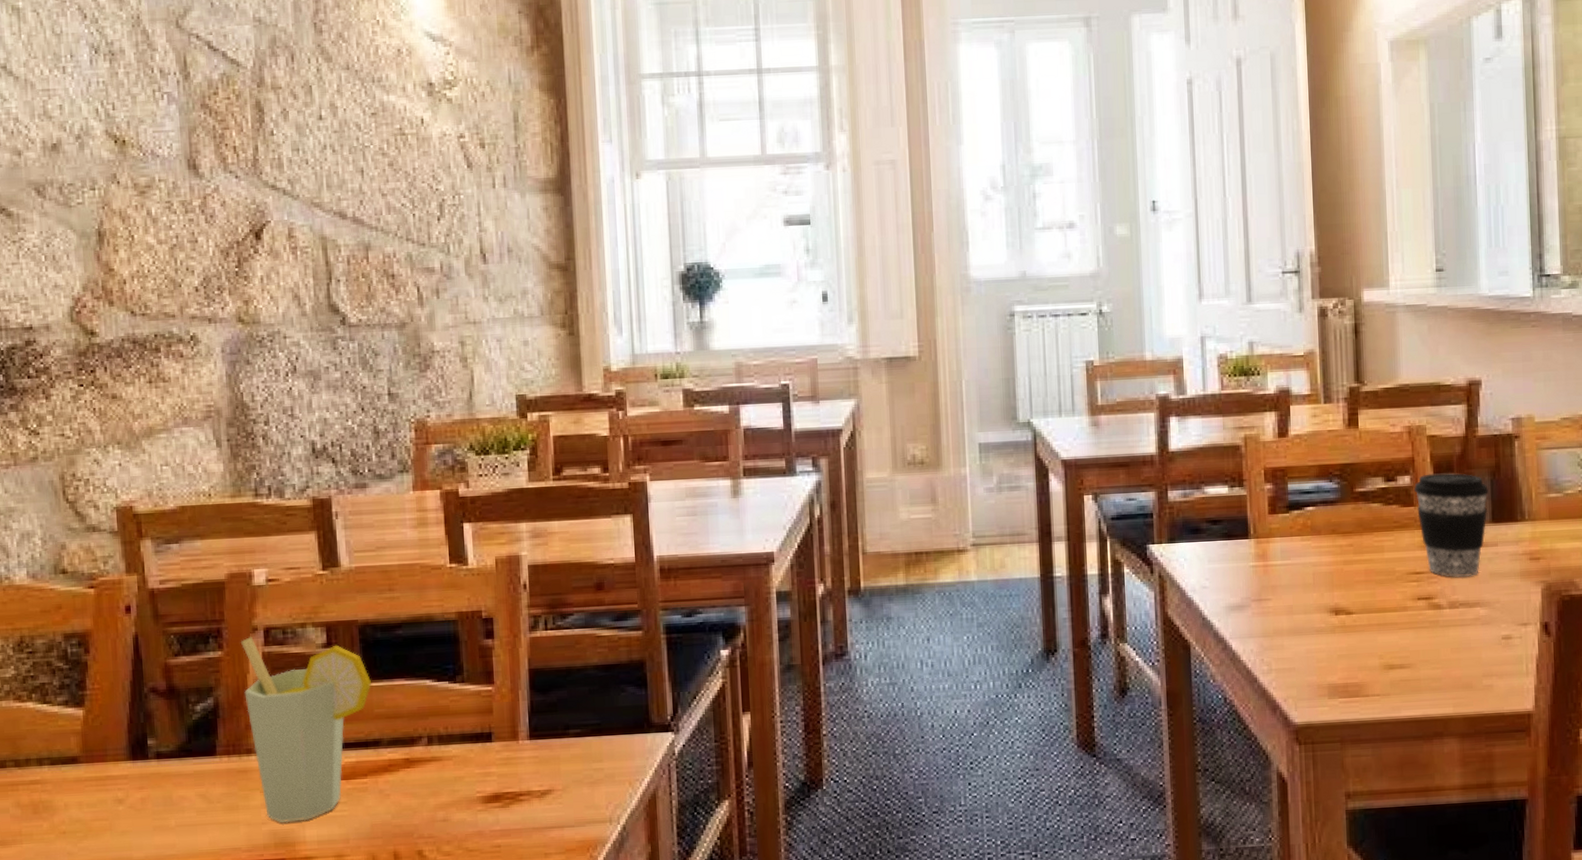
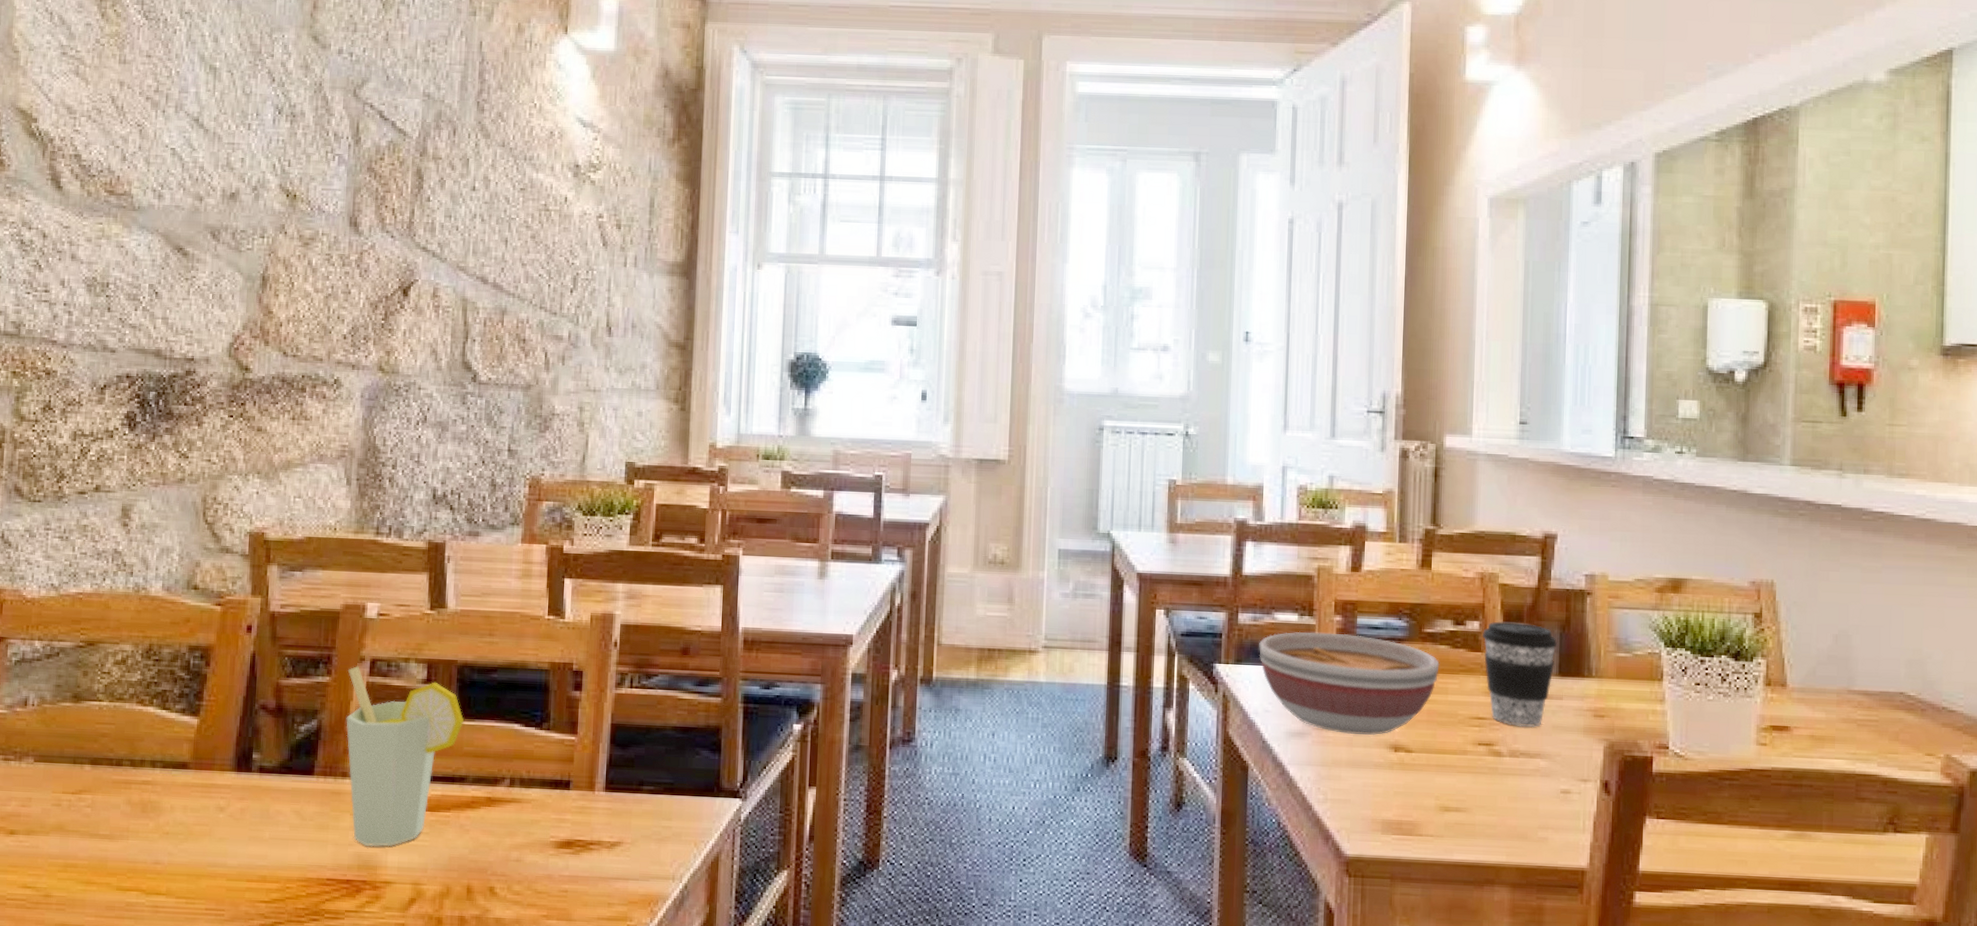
bowl: none [1191,501,1374,602] -> present [1259,631,1440,735]

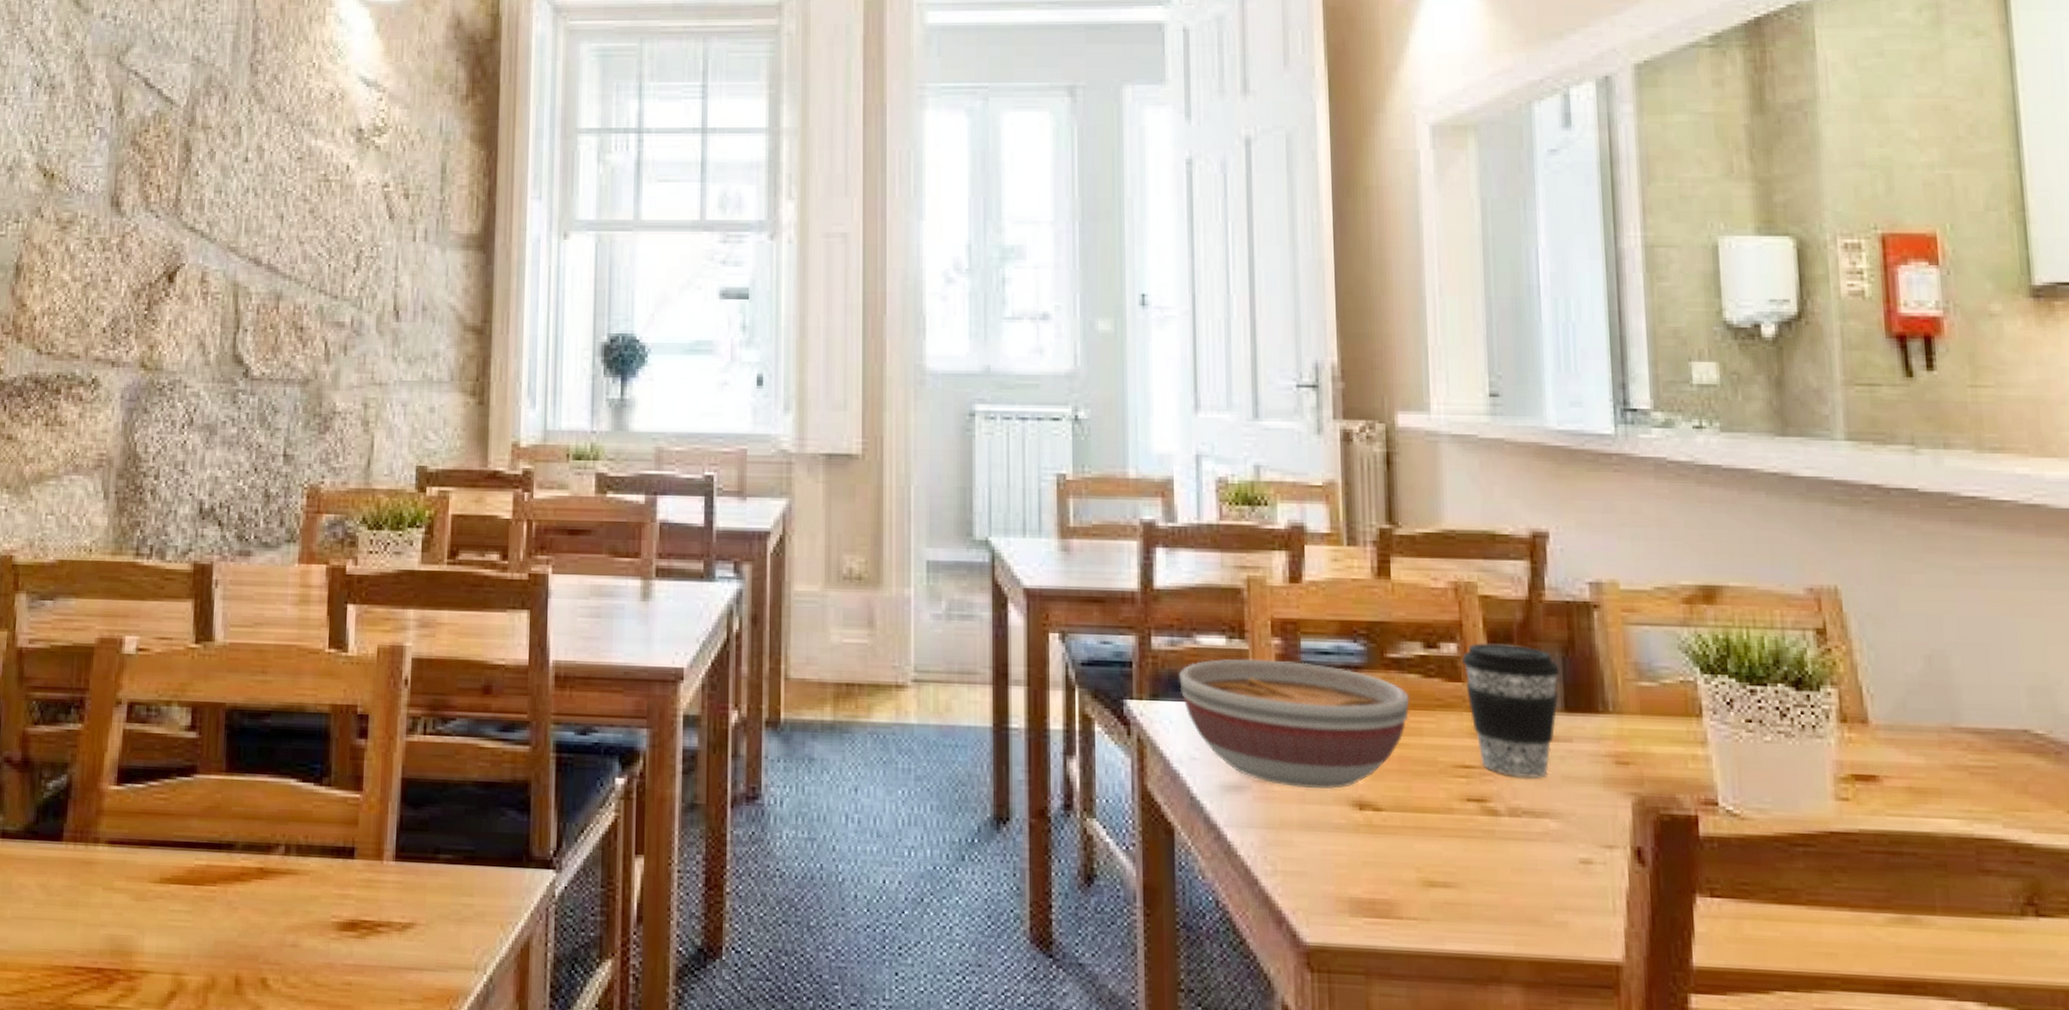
cup: present [346,666,464,846] -> none [99,711,233,927]

